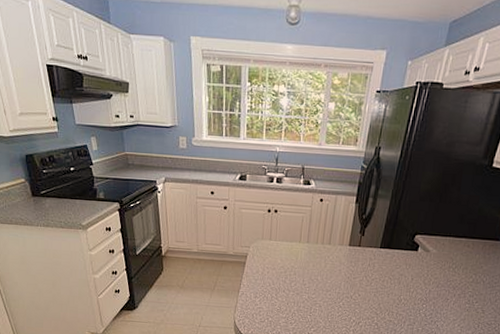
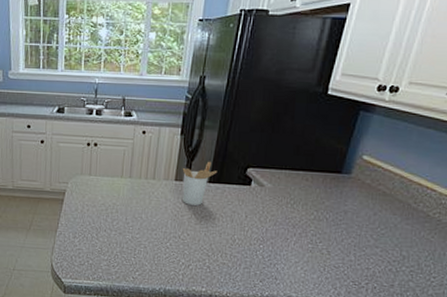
utensil holder: none [354,228,388,269] -> present [181,161,218,206]

